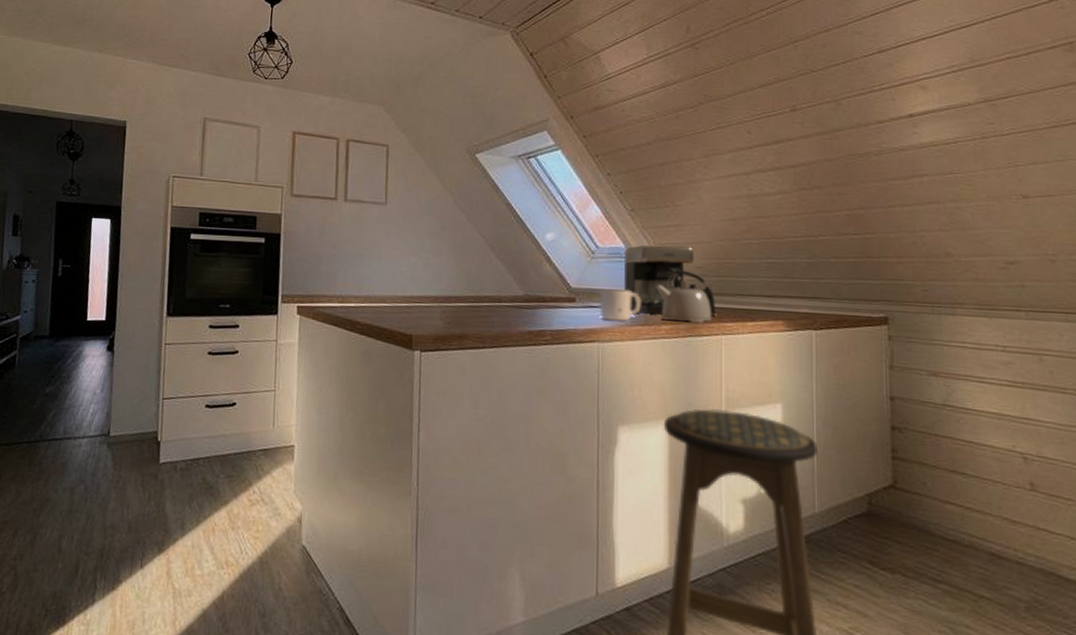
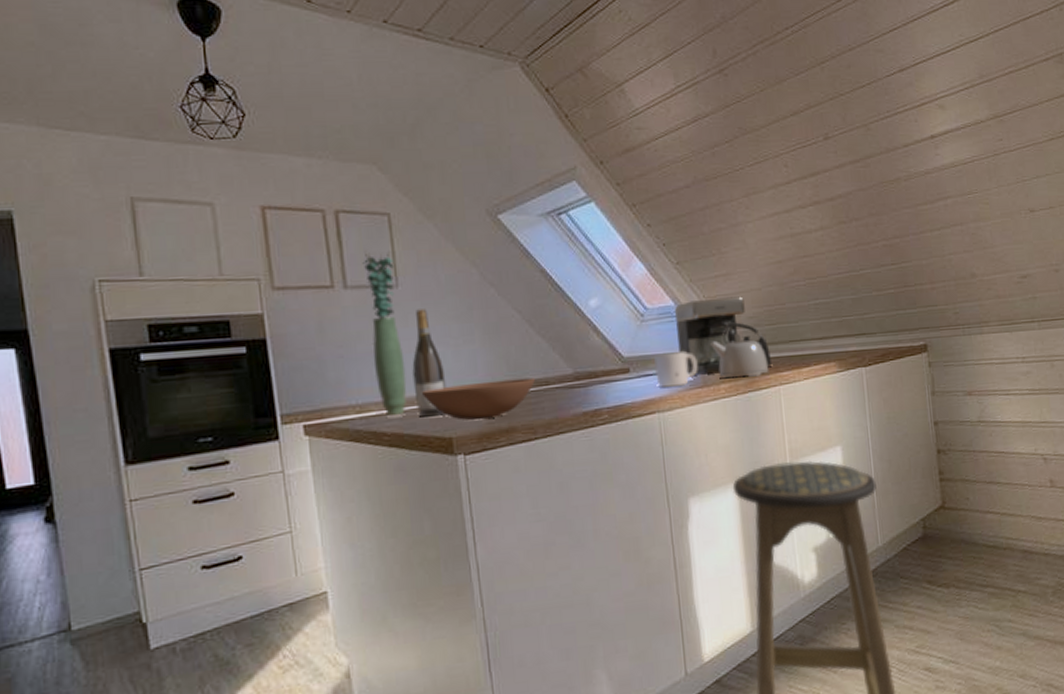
vase: none [358,173,386,309] -> present [362,251,407,416]
wine bottle: none [387,224,415,315] -> present [412,309,447,418]
bowl: none [392,291,489,324] -> present [421,377,535,421]

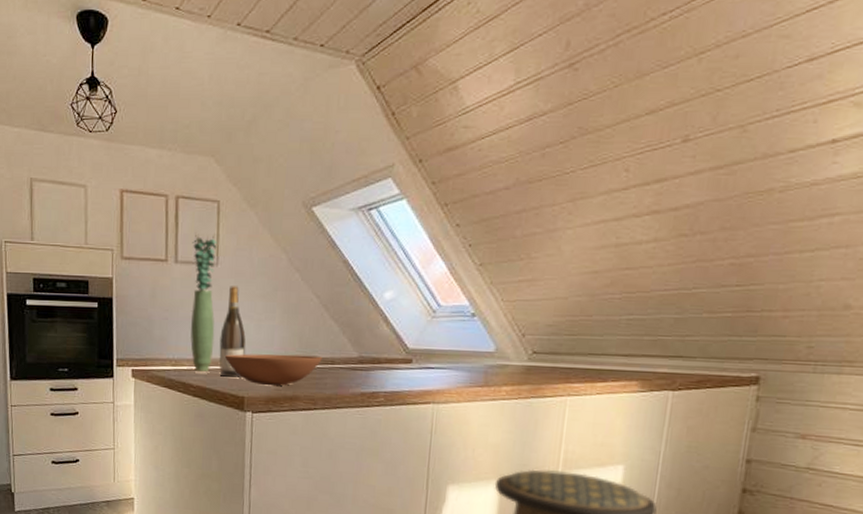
mug: present [653,352,698,387] -> none [436,349,483,382]
coffee maker: present [675,296,745,375] -> none [465,302,546,376]
kettle: present [709,322,772,378] -> none [498,328,564,384]

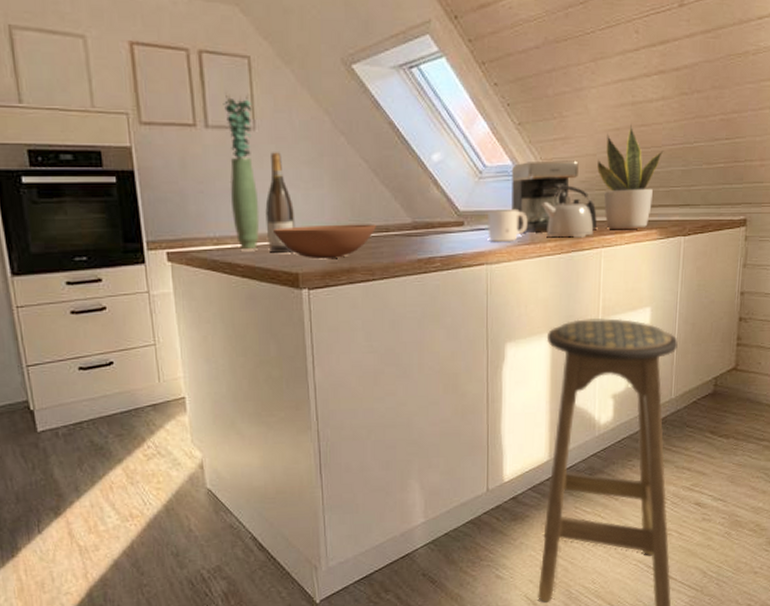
mug: none [436,349,483,382] -> present [486,210,528,242]
coffee maker: none [465,302,546,376] -> present [511,160,579,233]
kettle: none [498,328,564,384] -> present [540,185,597,238]
potted plant: none [568,267,653,380] -> present [597,124,664,230]

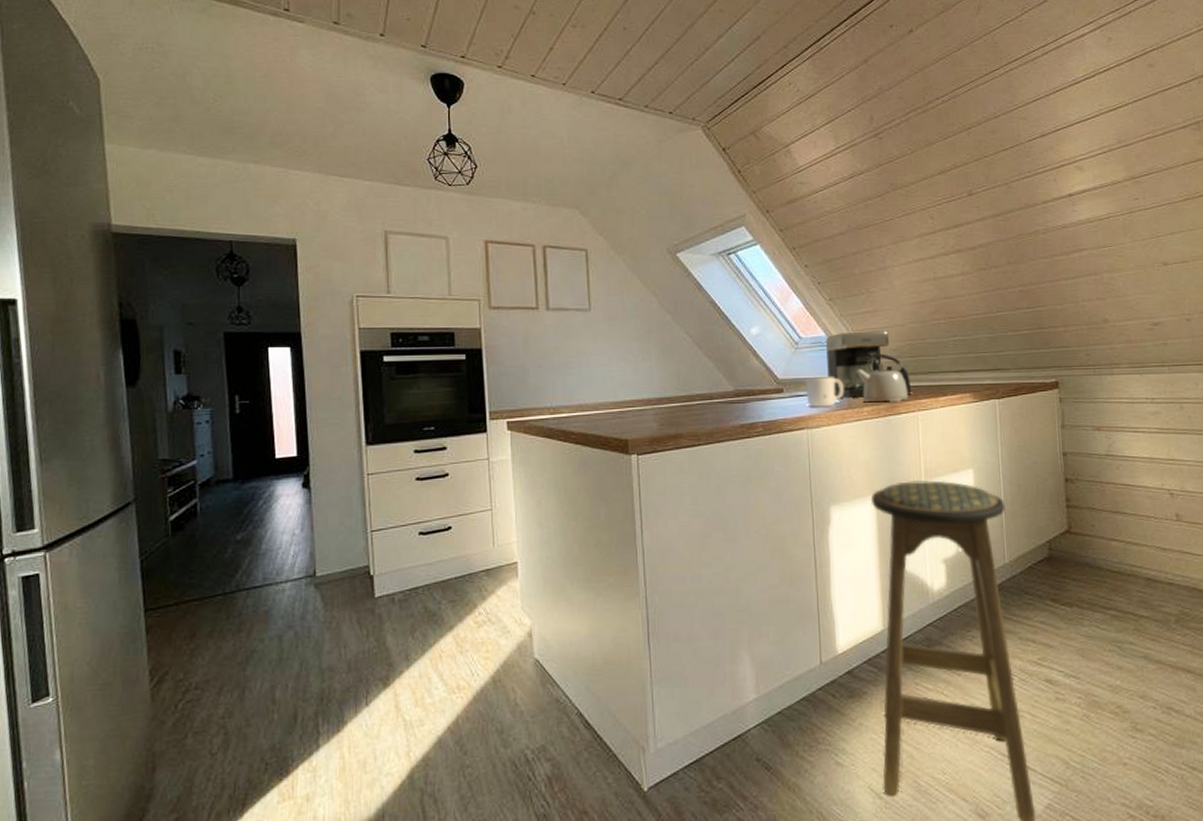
vase: present [223,92,260,249] -> none [563,280,593,417]
wine bottle: present [265,152,296,253] -> none [598,330,626,421]
bowl: present [272,224,376,260] -> none [604,392,700,426]
potted plant: present [597,124,664,230] -> none [906,297,969,395]

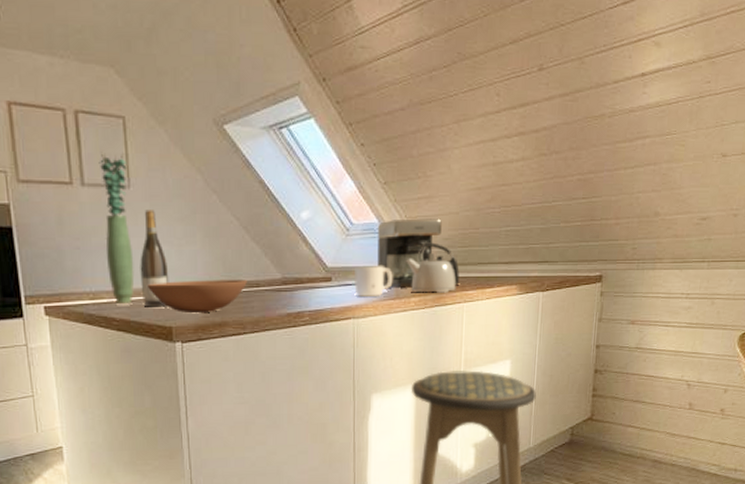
vase: none [563,280,593,417] -> present [98,151,135,303]
wine bottle: none [598,330,626,421] -> present [140,210,169,307]
bowl: none [604,392,700,426] -> present [146,279,247,314]

